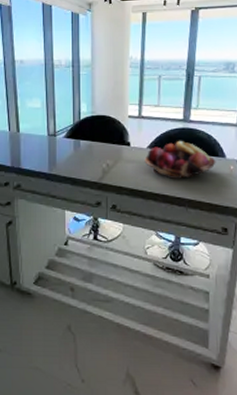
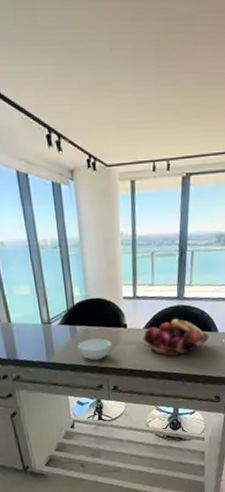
cereal bowl: none [79,154,114,176] -> present [77,338,112,361]

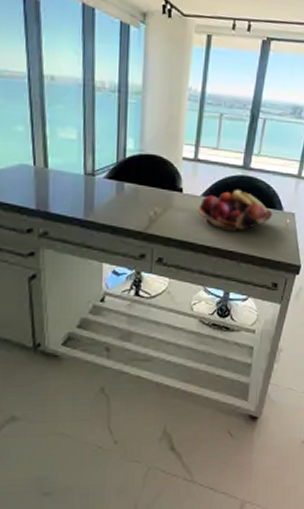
cereal bowl: present [77,338,112,361] -> none [122,200,163,225]

